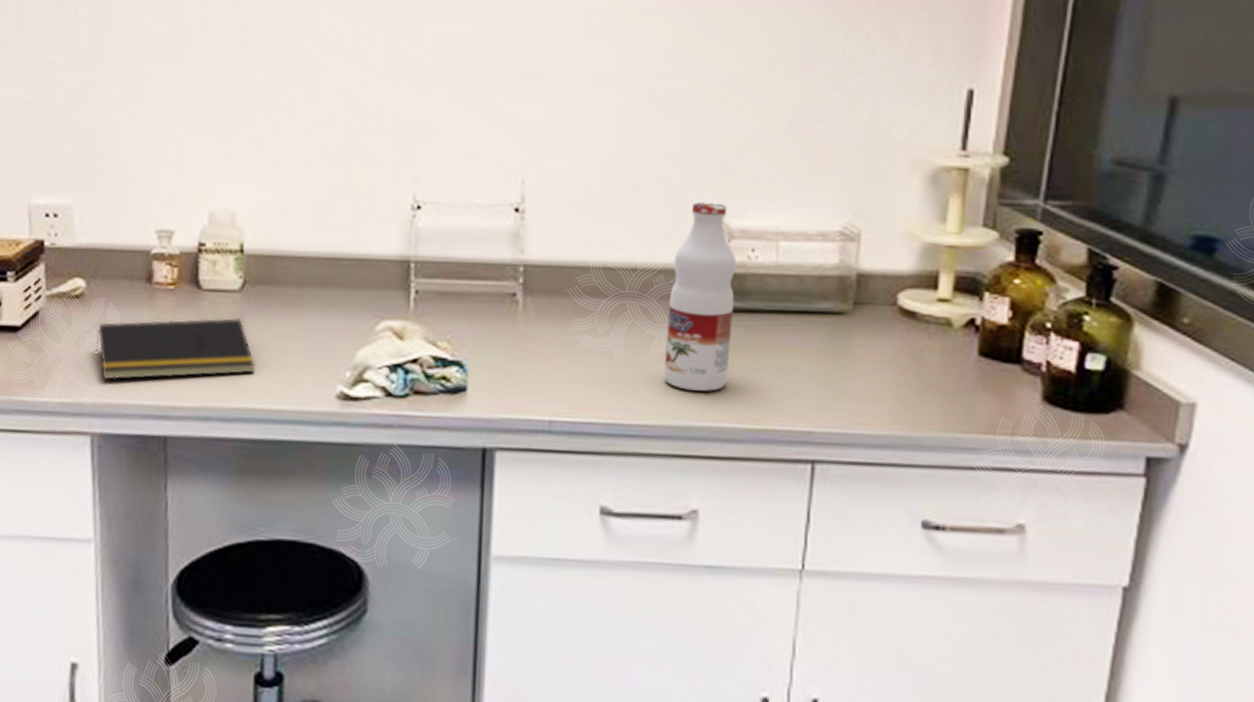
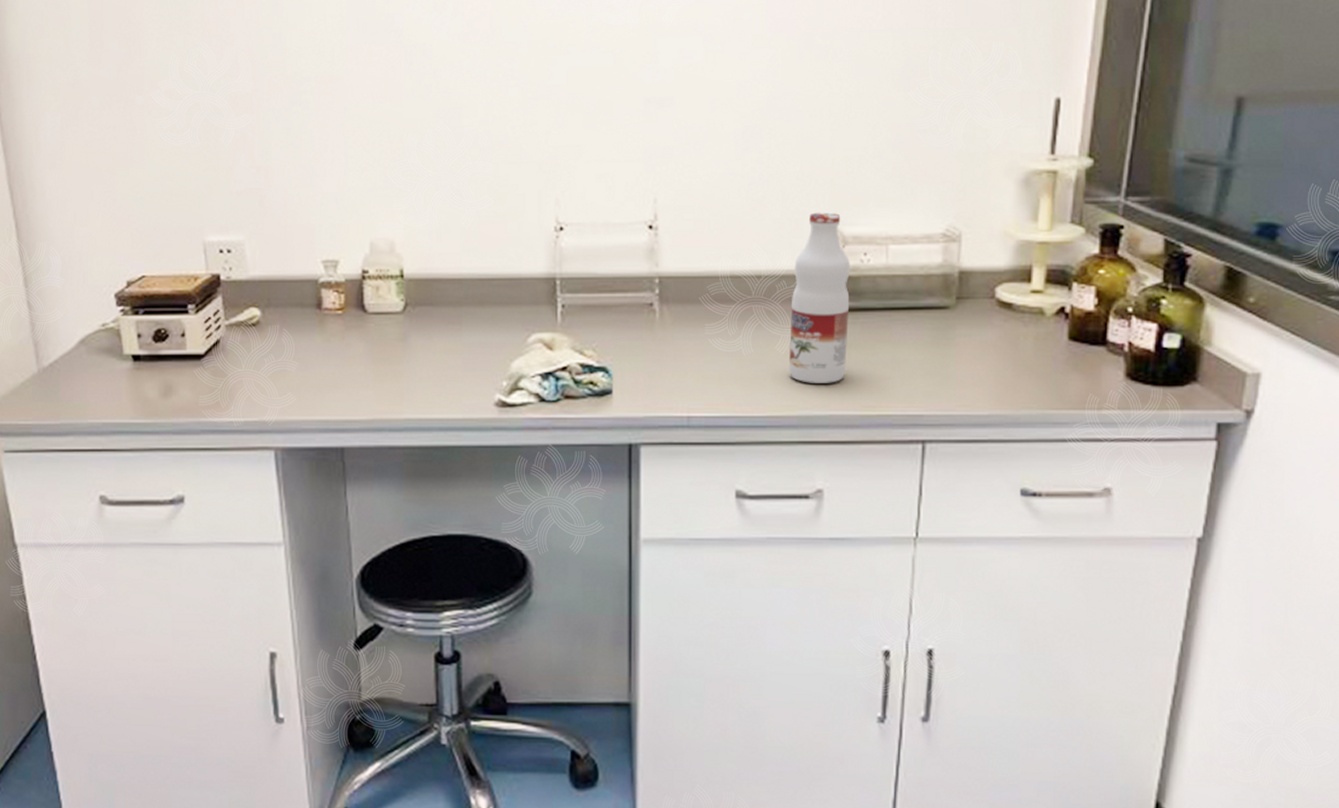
notepad: present [95,318,255,380] -> none [273,338,420,399]

